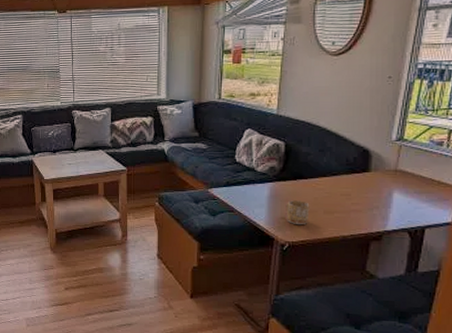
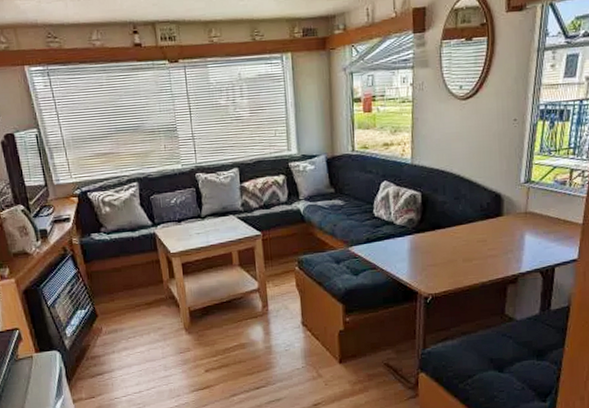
mug: present [286,200,310,224] -> none [426,251,450,276]

